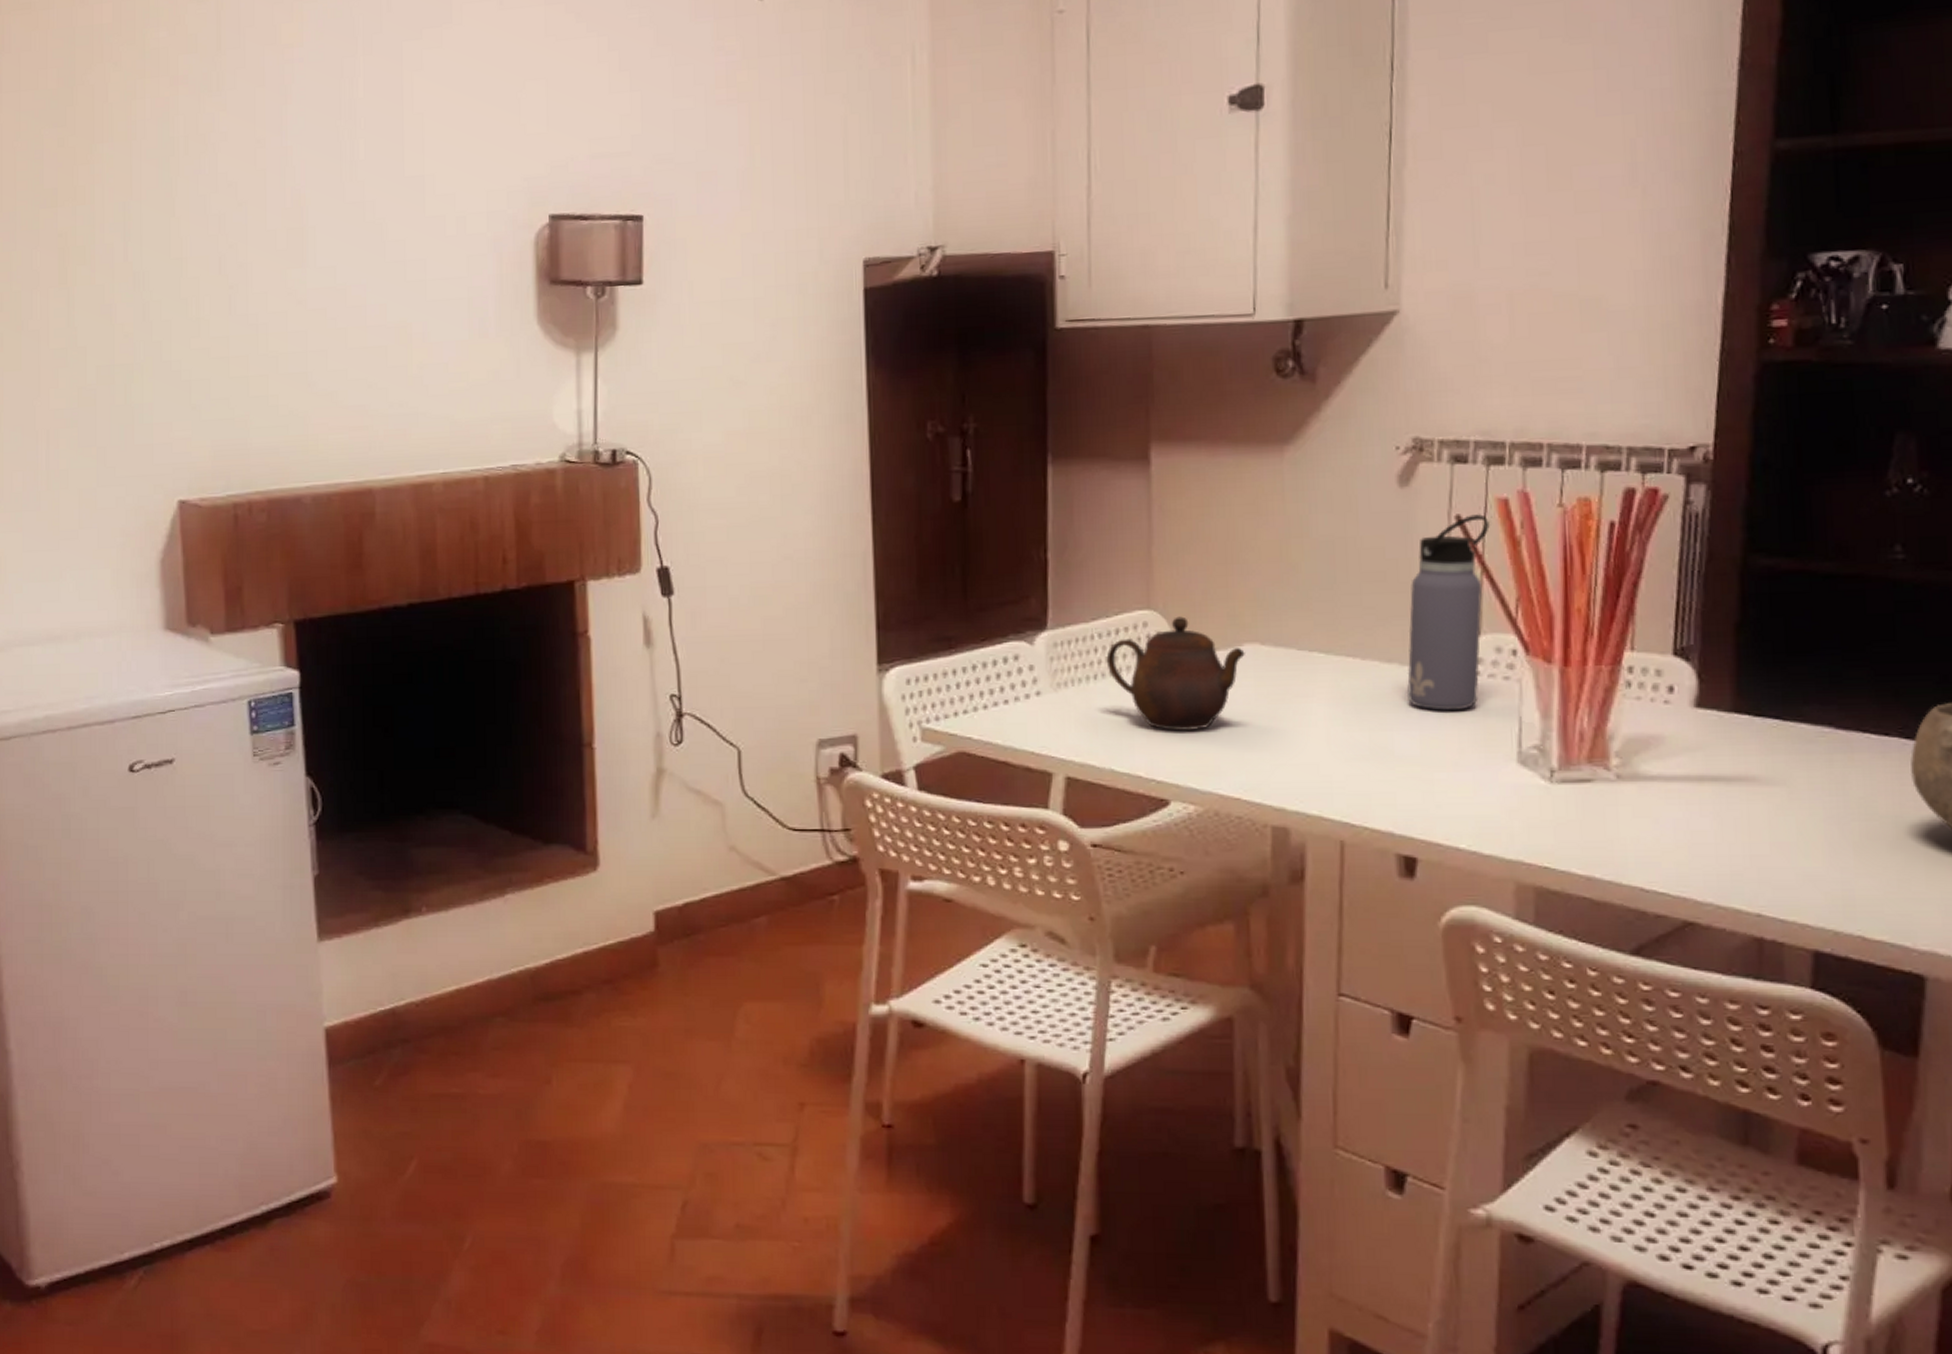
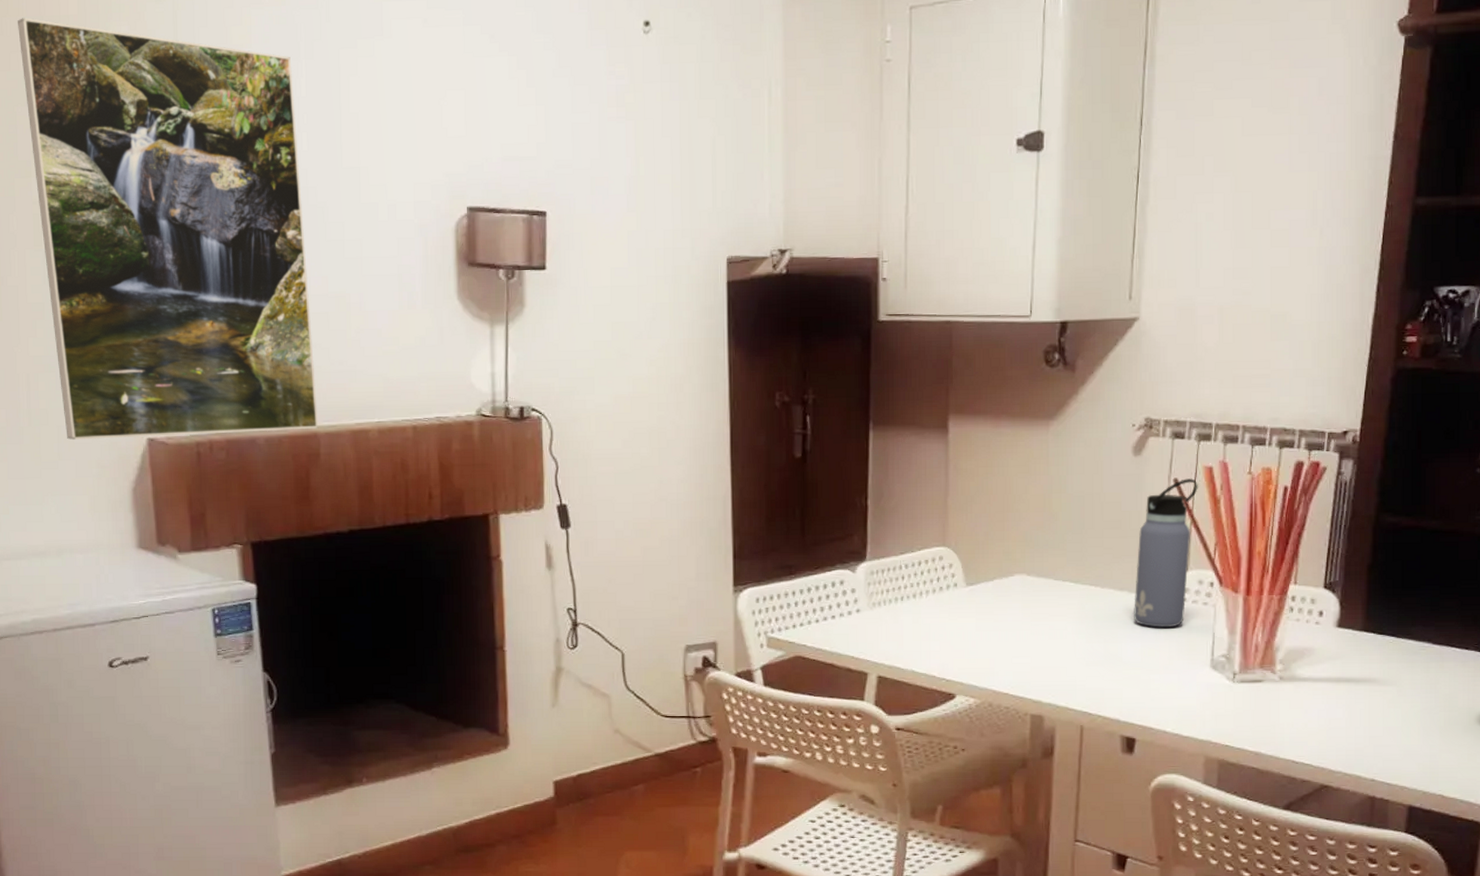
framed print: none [48,30,374,505] -> present [18,18,319,440]
teapot: present [1106,616,1245,732] -> none [911,552,1015,642]

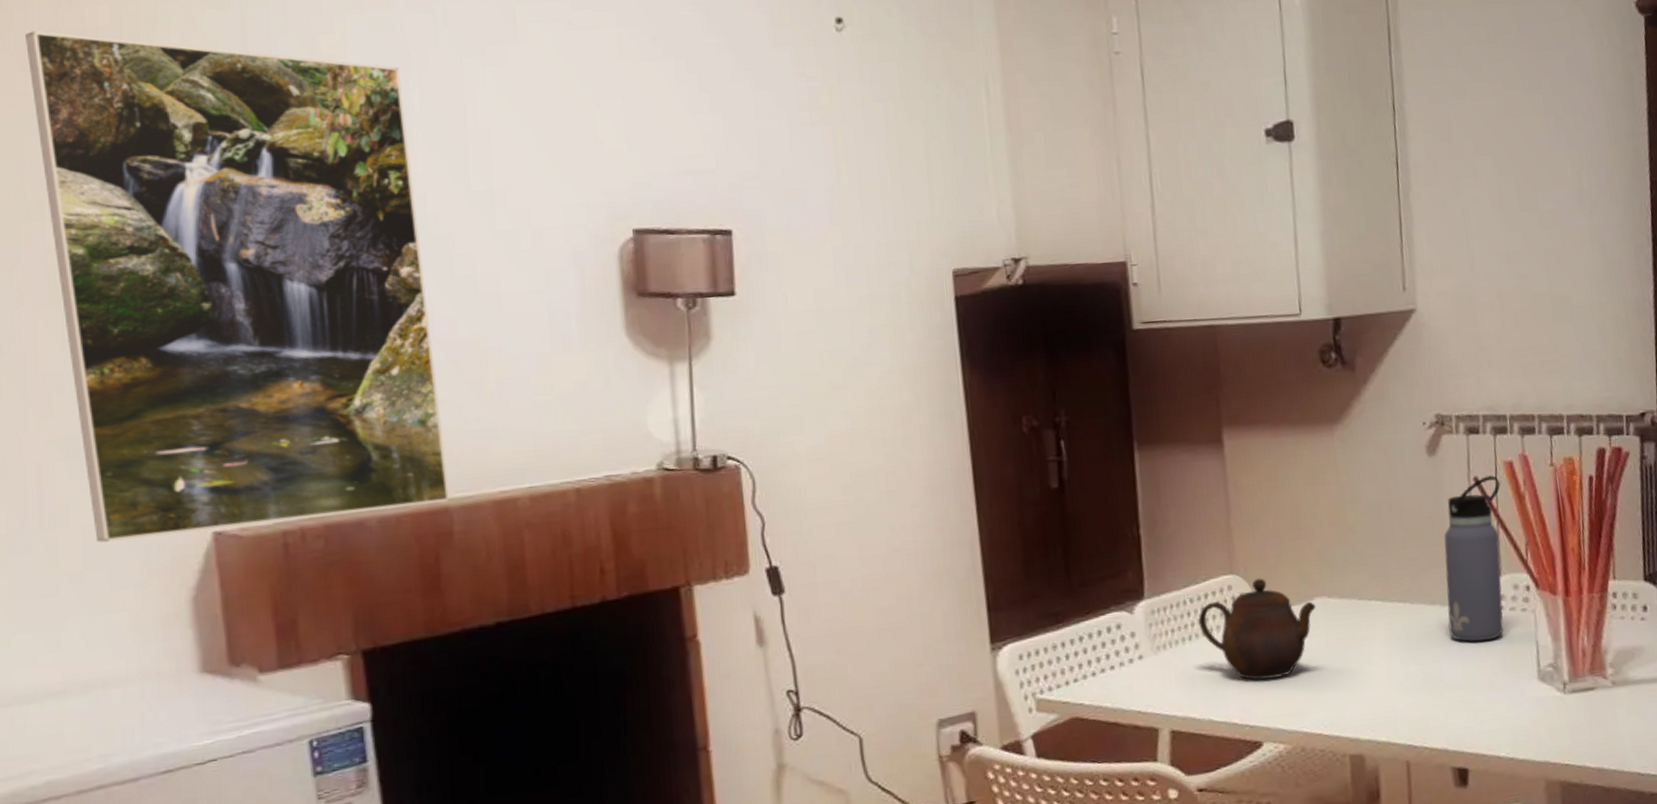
teapot: none [911,552,1015,642] -> present [1198,578,1316,680]

